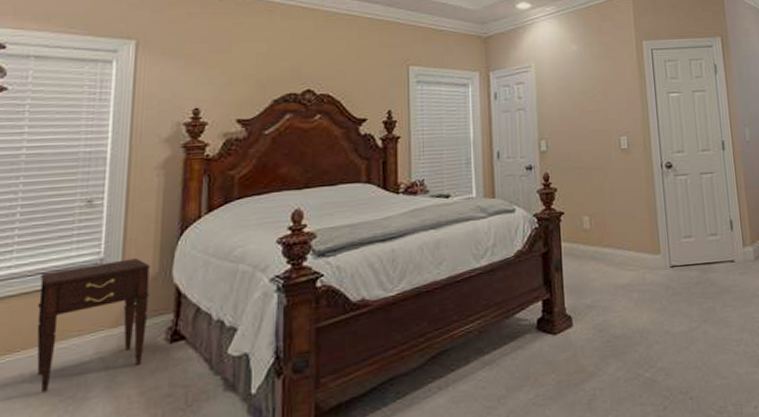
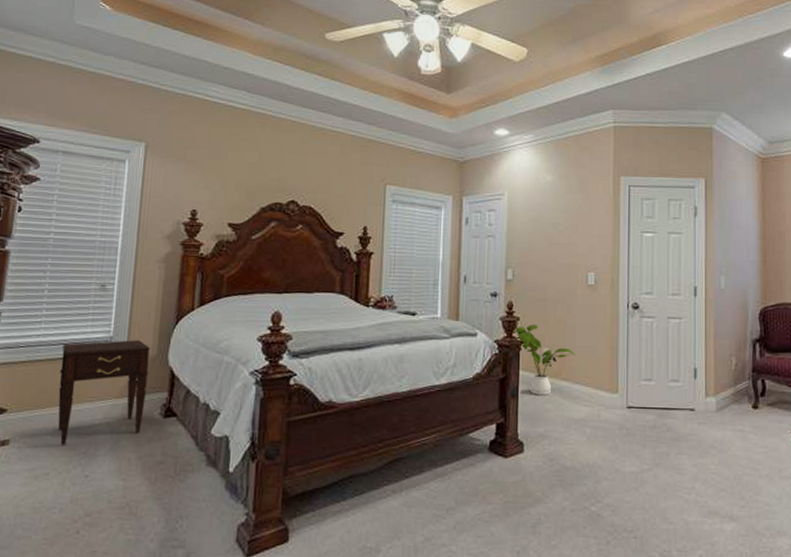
house plant: none [551,194,616,266] -> present [513,325,576,395]

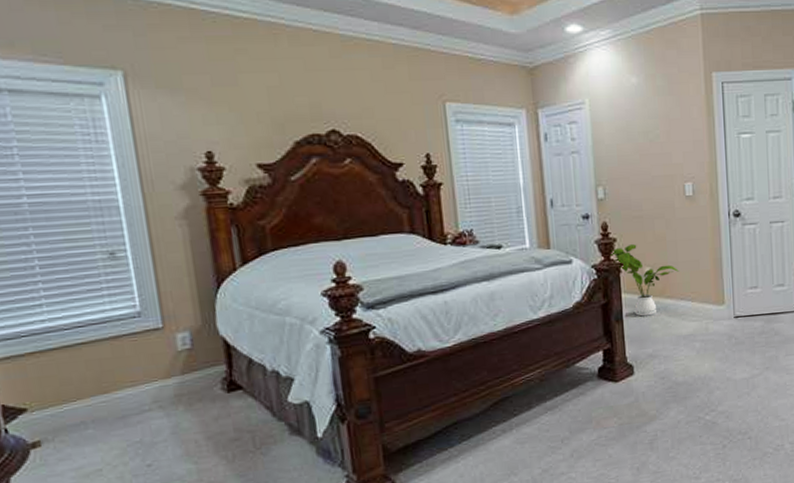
nightstand: present [58,340,150,445] -> none [77,311,203,438]

